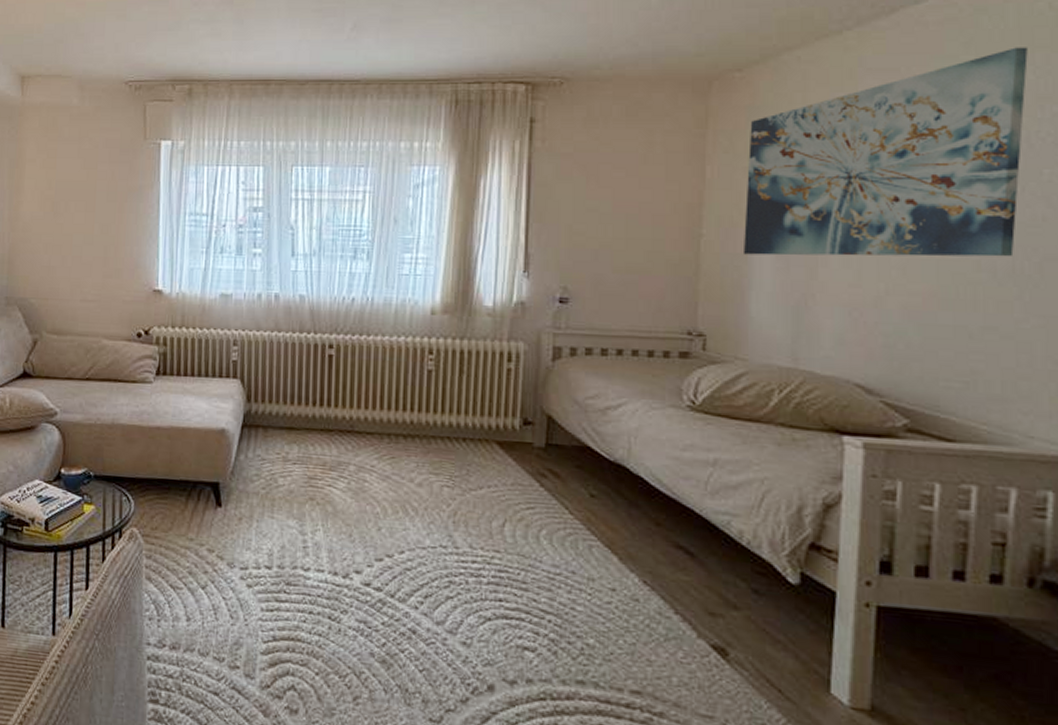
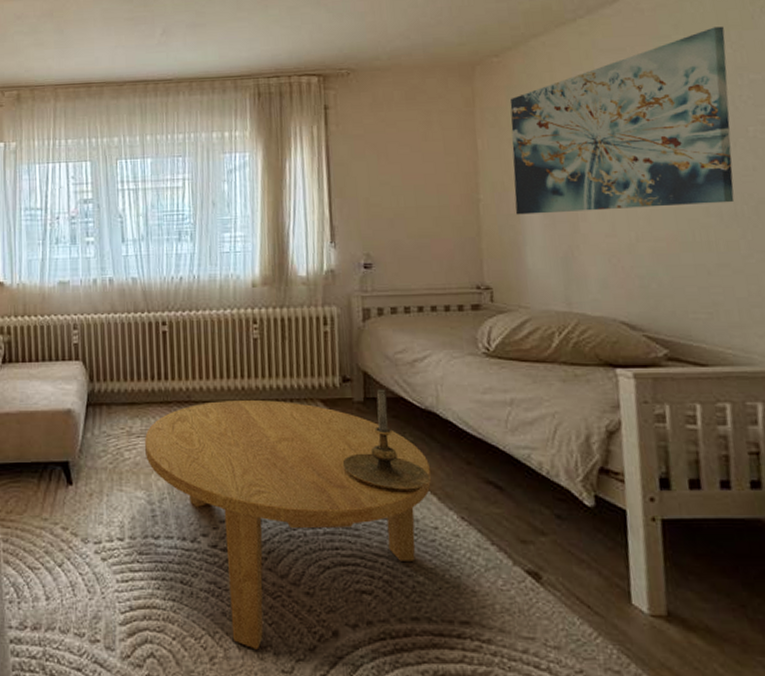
coffee table: none [301,433,614,695] -> present [145,399,431,650]
candle holder: none [515,435,613,547] -> present [342,389,431,490]

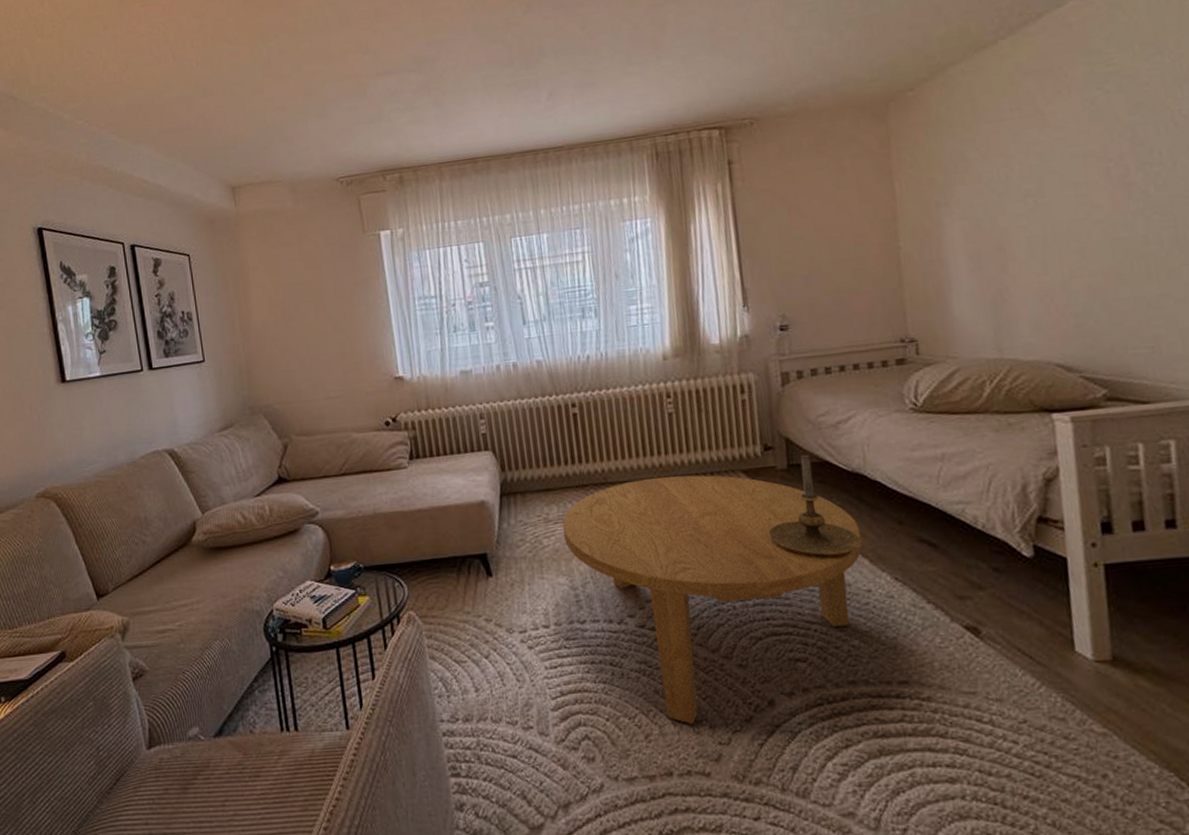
wall art: present [510,26,735,215] -> none [928,34,1176,260]

